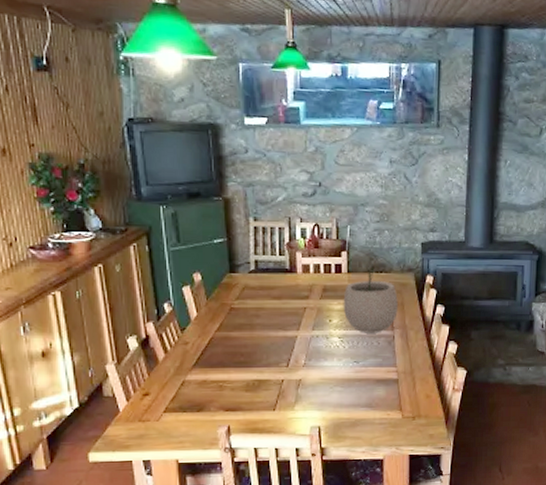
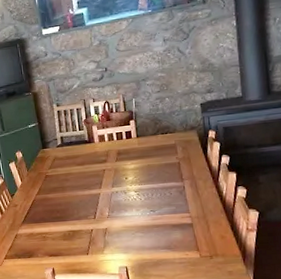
plant pot: present [343,266,398,333] -> none [135,129,185,186]

